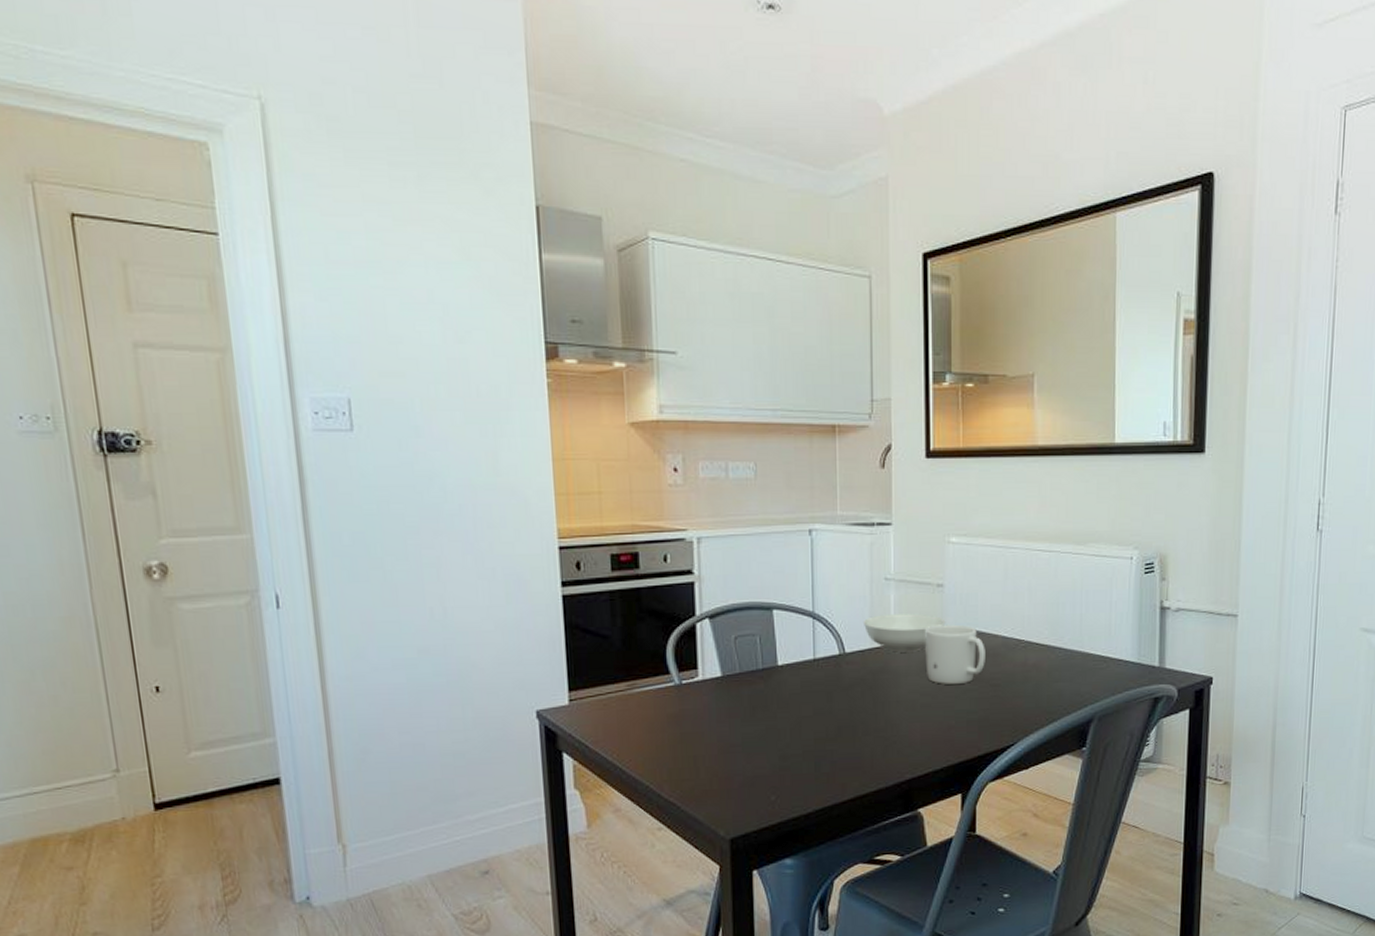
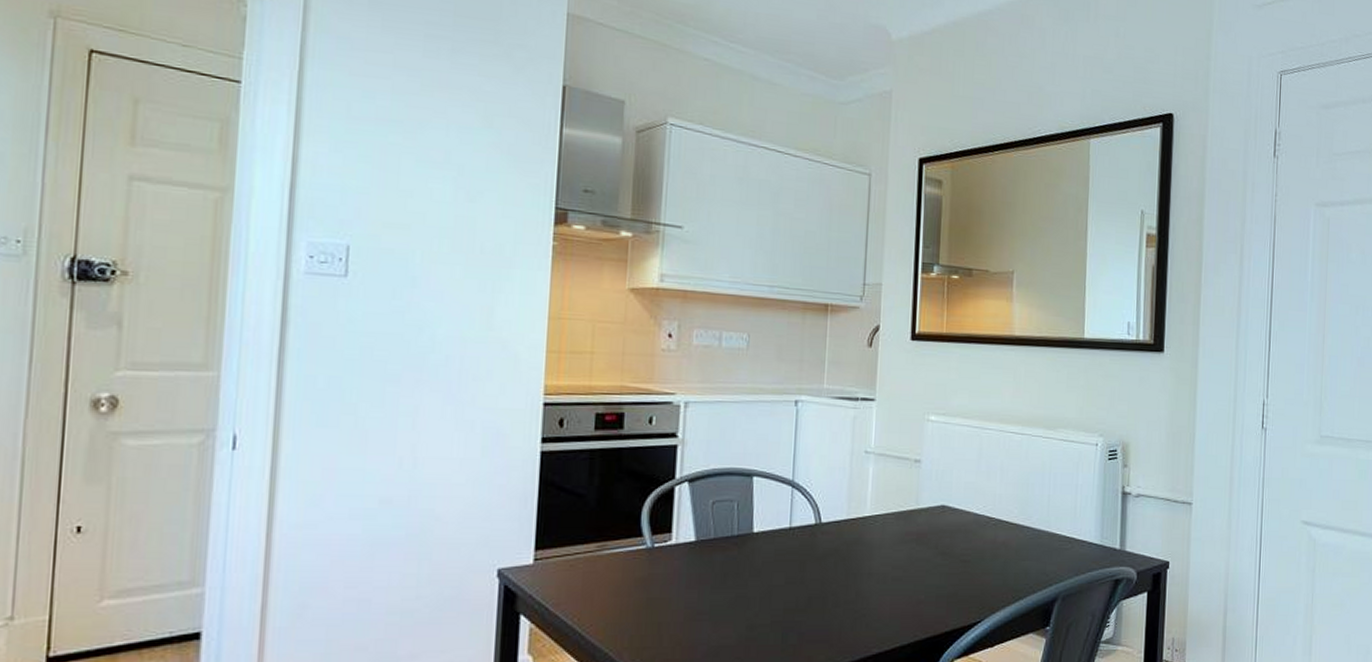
bowl: present [862,613,946,653] -> none [840,486,921,525]
mug: present [925,624,985,684] -> none [899,499,958,558]

